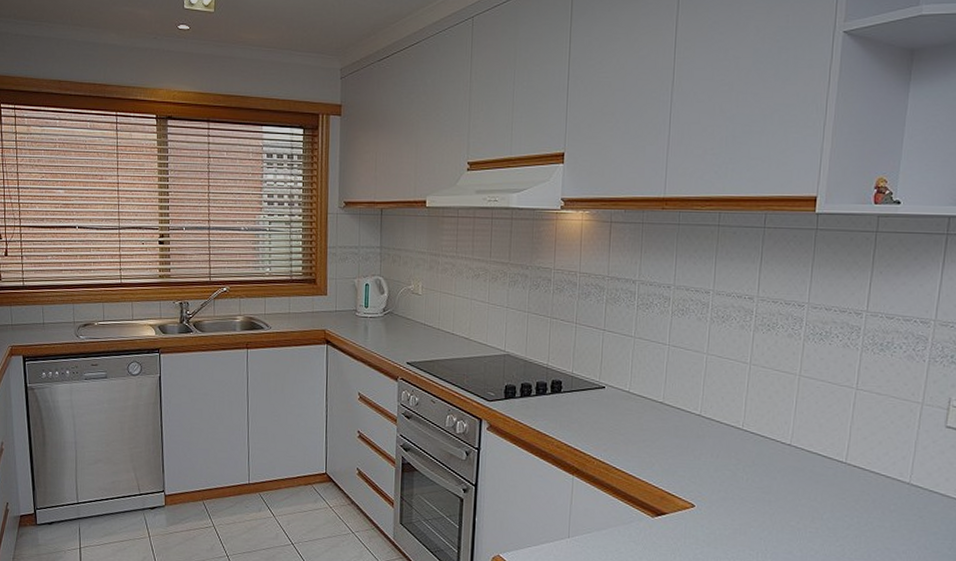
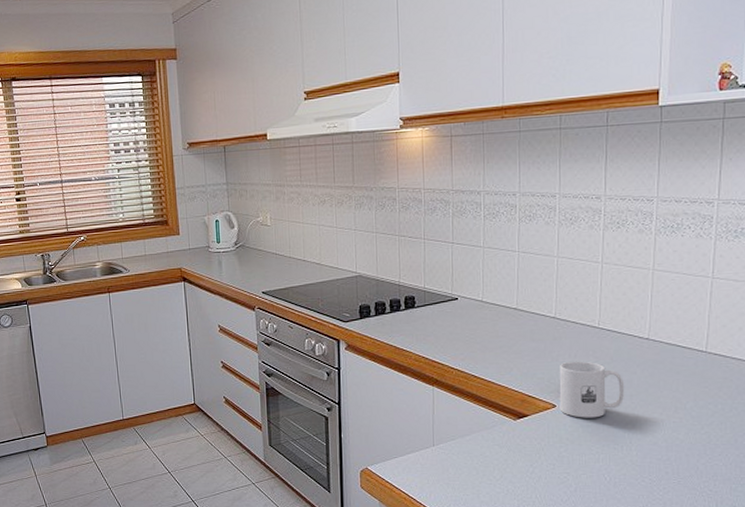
mug: none [698,461,765,522] -> present [559,361,625,418]

